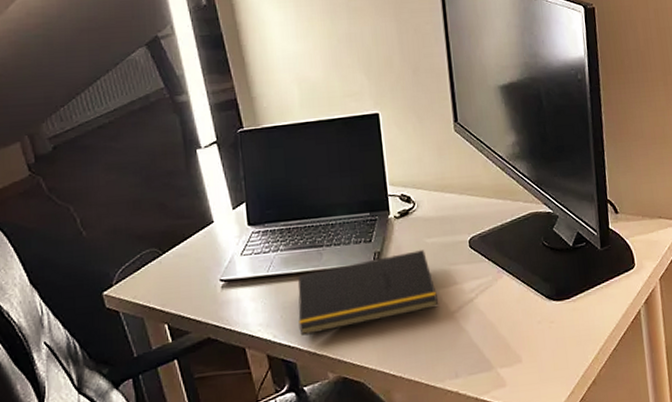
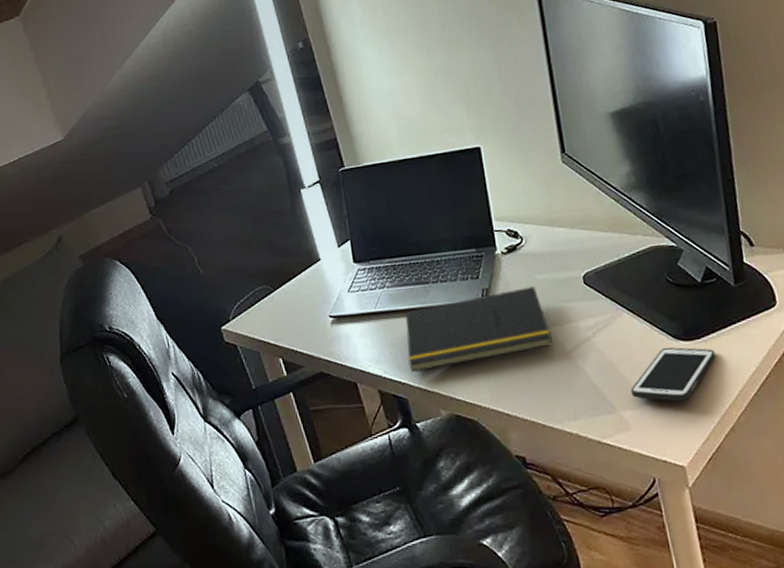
cell phone: none [507,307,582,358] -> present [630,347,716,402]

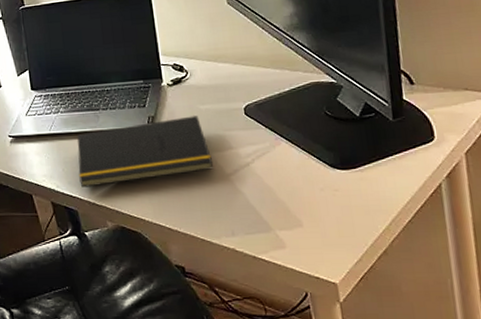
cell phone: present [630,347,716,402] -> none [286,174,371,225]

